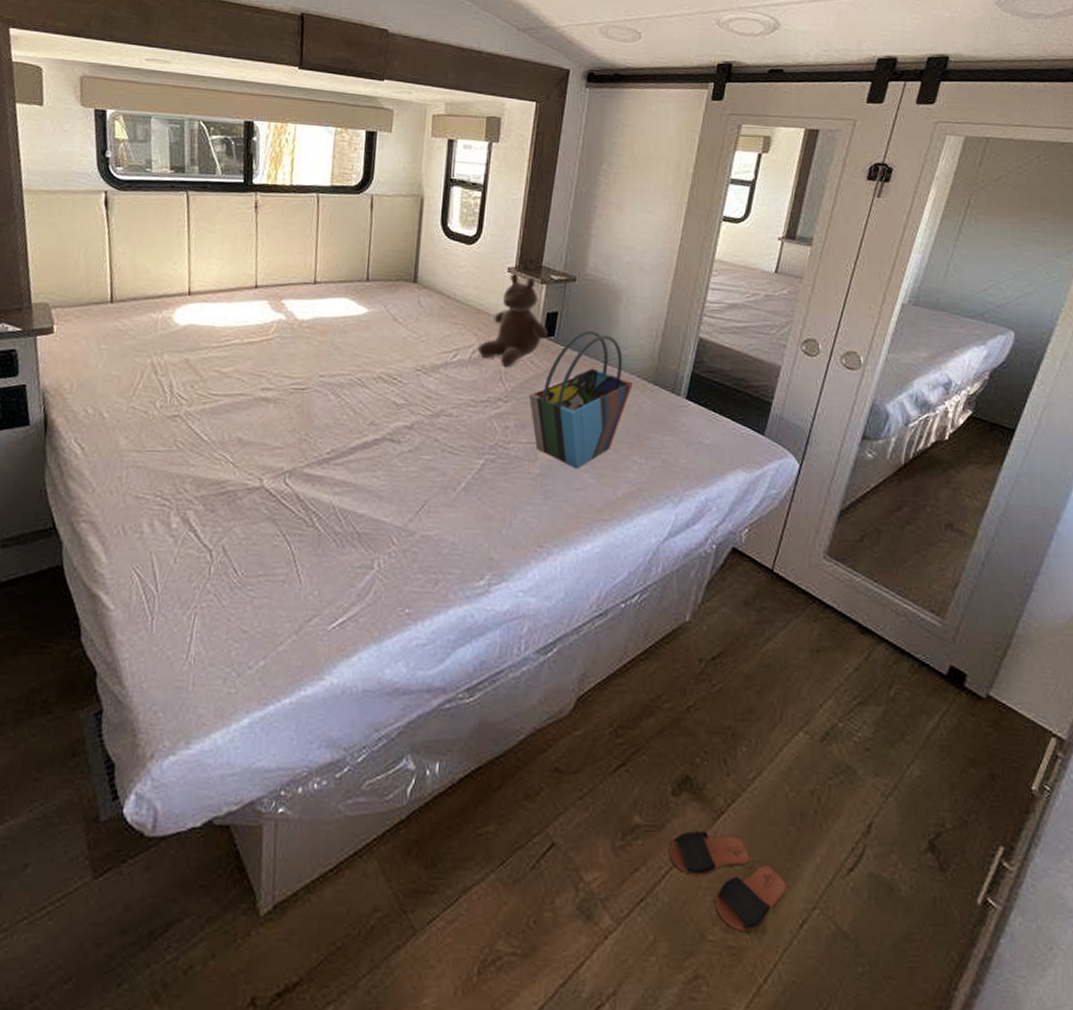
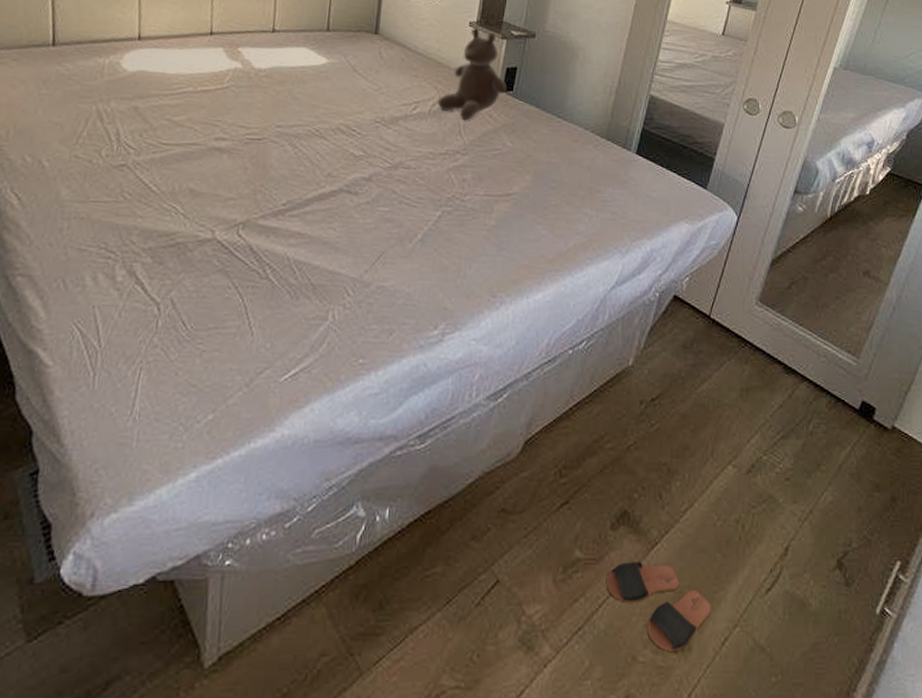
tote bag: present [528,330,633,469] -> none [486,86,587,221]

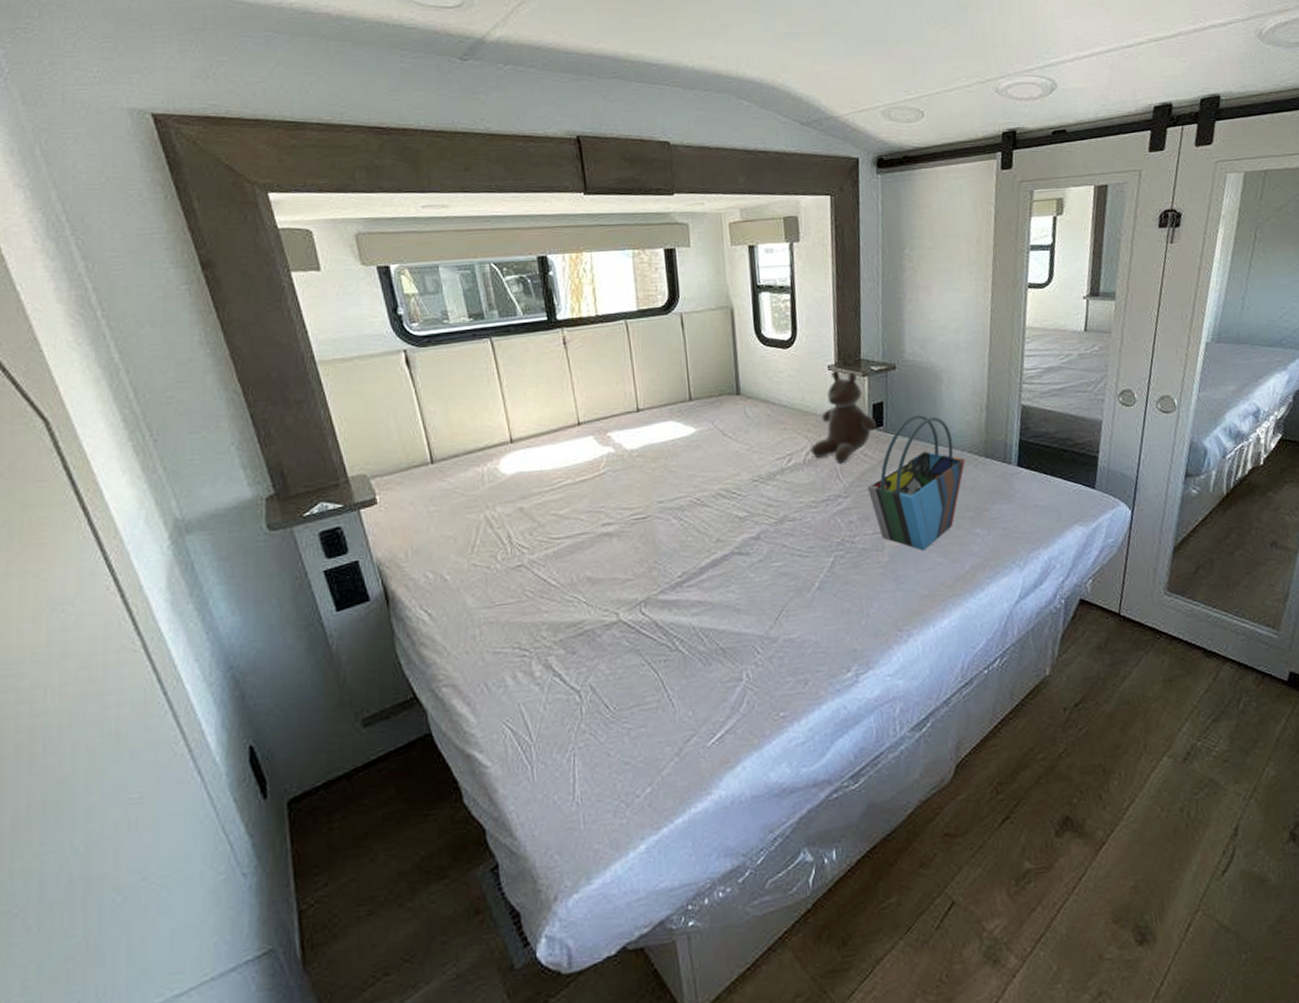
tote bag: none [486,86,587,221] -> present [867,415,966,551]
slipper: present [606,561,713,653] -> none [1059,862,1171,946]

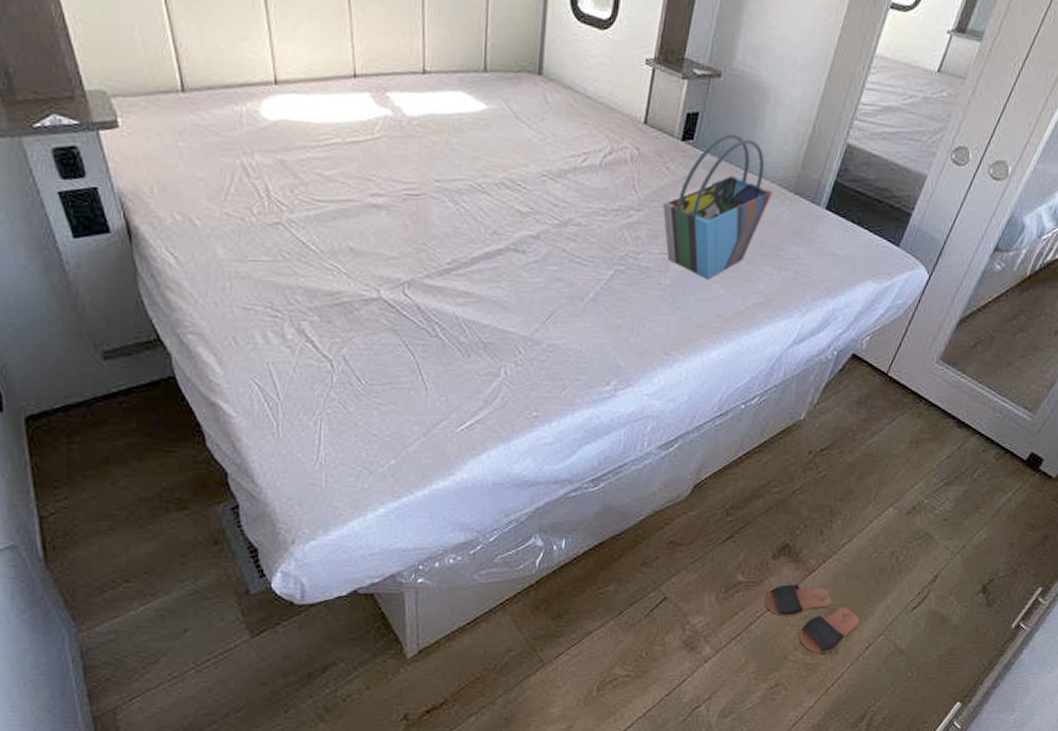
teddy bear: present [811,370,876,463] -> none [610,65,686,173]
slipper: none [1059,862,1171,946] -> present [764,584,861,654]

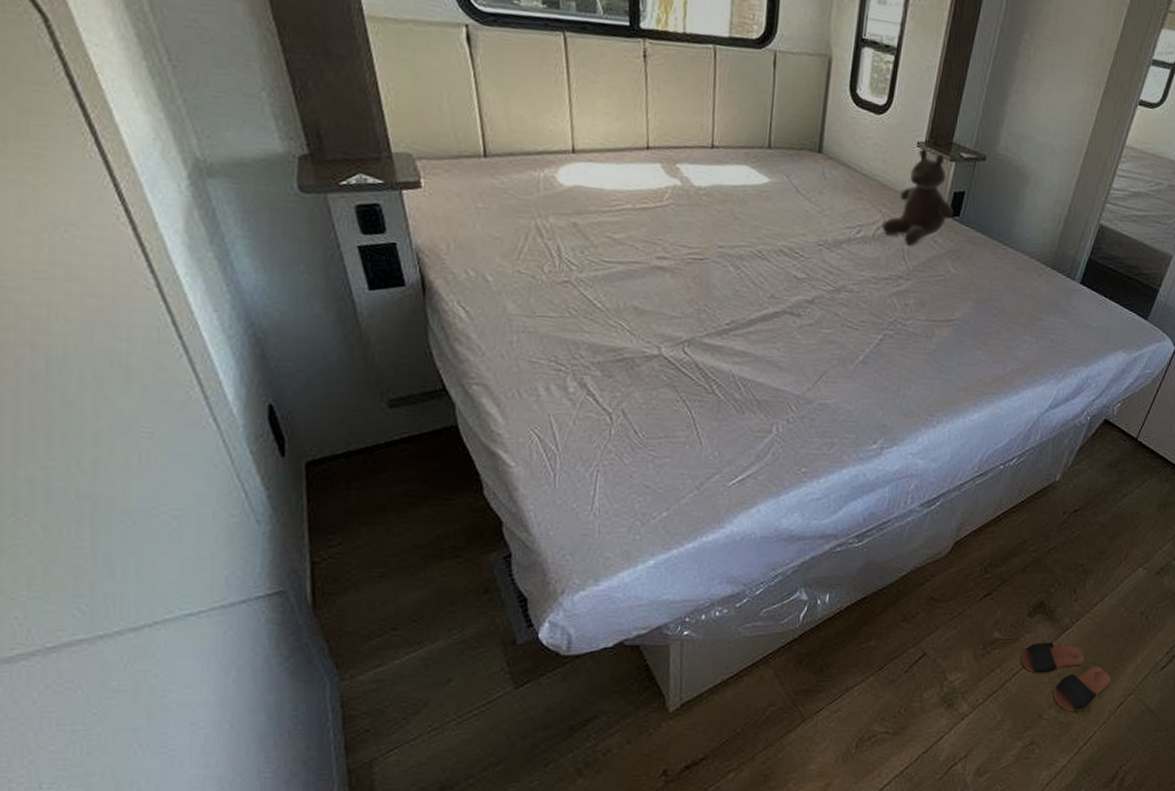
teddy bear: none [610,65,686,173] -> present [882,148,953,245]
tote bag: present [662,134,773,280] -> none [929,212,1032,346]

